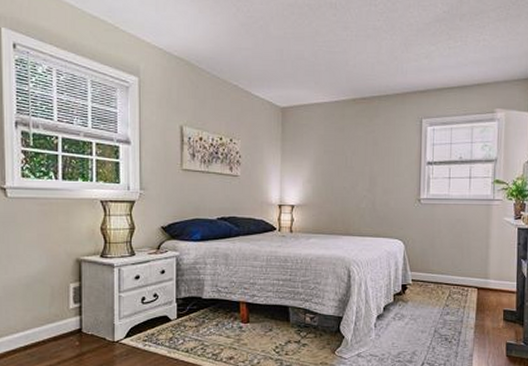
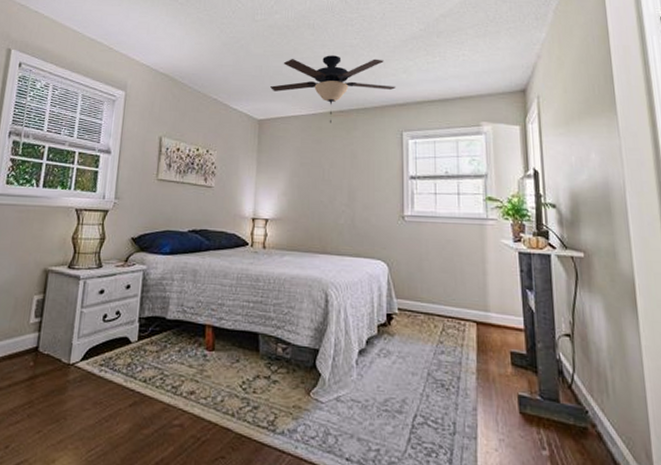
ceiling fan: none [292,38,417,111] -> present [270,55,396,123]

